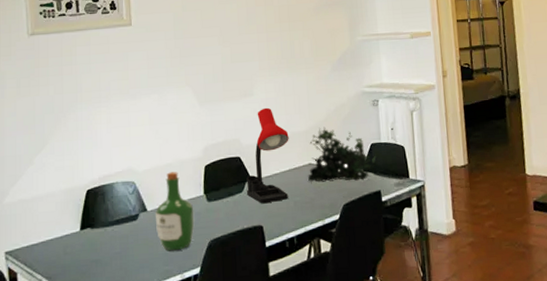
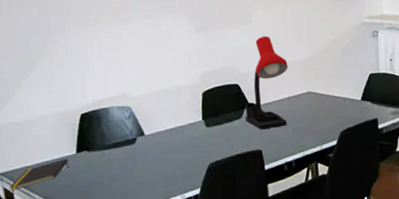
notepad: none [13,235,73,270] -> present [9,158,69,191]
wine bottle: present [156,172,195,251] -> none [153,97,194,173]
plant: present [308,127,376,182] -> none [307,56,374,110]

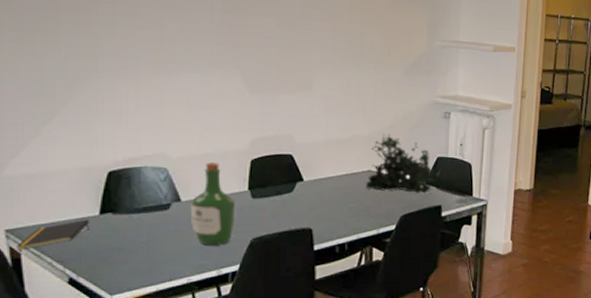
wine bottle: none [153,97,194,173] -> present [191,162,236,246]
desk lamp: present [245,35,288,130] -> none [296,105,349,207]
plant: none [307,56,374,110] -> present [366,133,441,193]

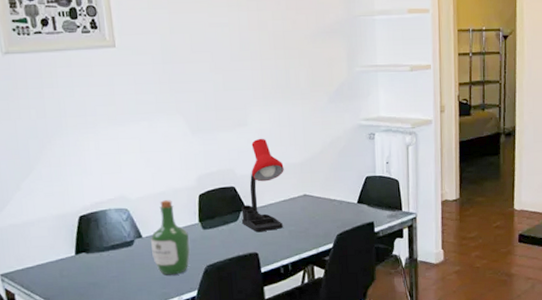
notepad: present [16,219,90,250] -> none [10,259,68,291]
desk lamp: none [296,105,349,207] -> present [241,138,284,233]
plant: present [366,133,441,193] -> none [303,159,371,213]

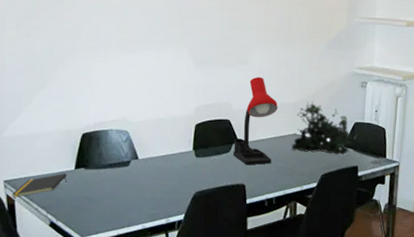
notepad: none [10,259,68,291] -> present [11,173,68,198]
wine bottle: present [151,200,191,275] -> none [146,126,183,198]
plant: none [303,159,371,213] -> present [292,101,358,155]

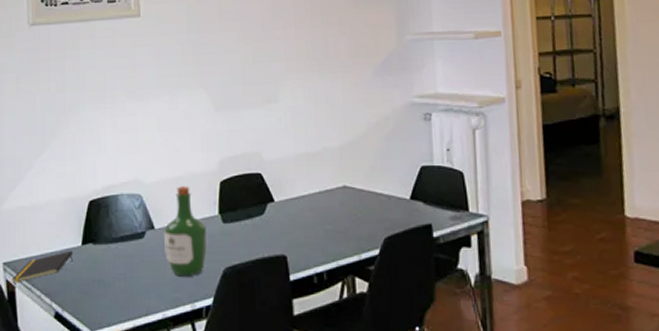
wine bottle: none [146,126,183,198] -> present [164,186,208,277]
desk lamp: present [232,76,278,165] -> none [267,117,320,230]
plant: present [292,101,358,155] -> none [342,143,427,210]

